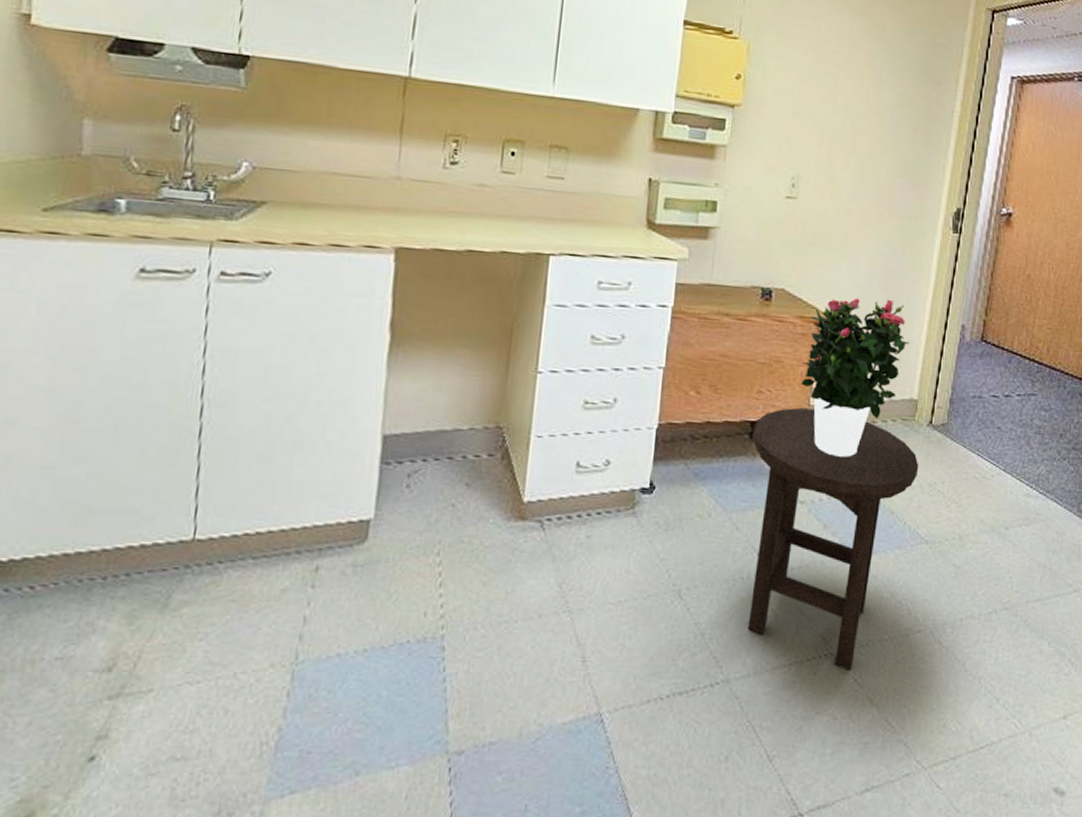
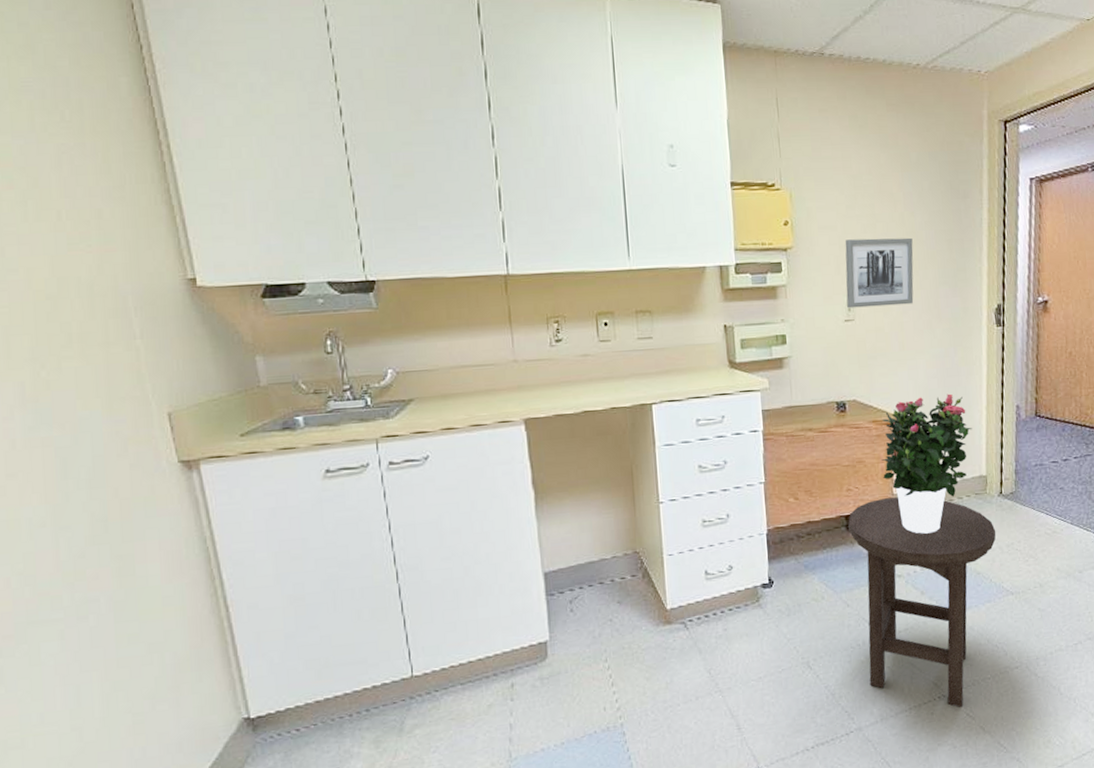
wall art: none [791,107,875,192] -> present [845,237,914,308]

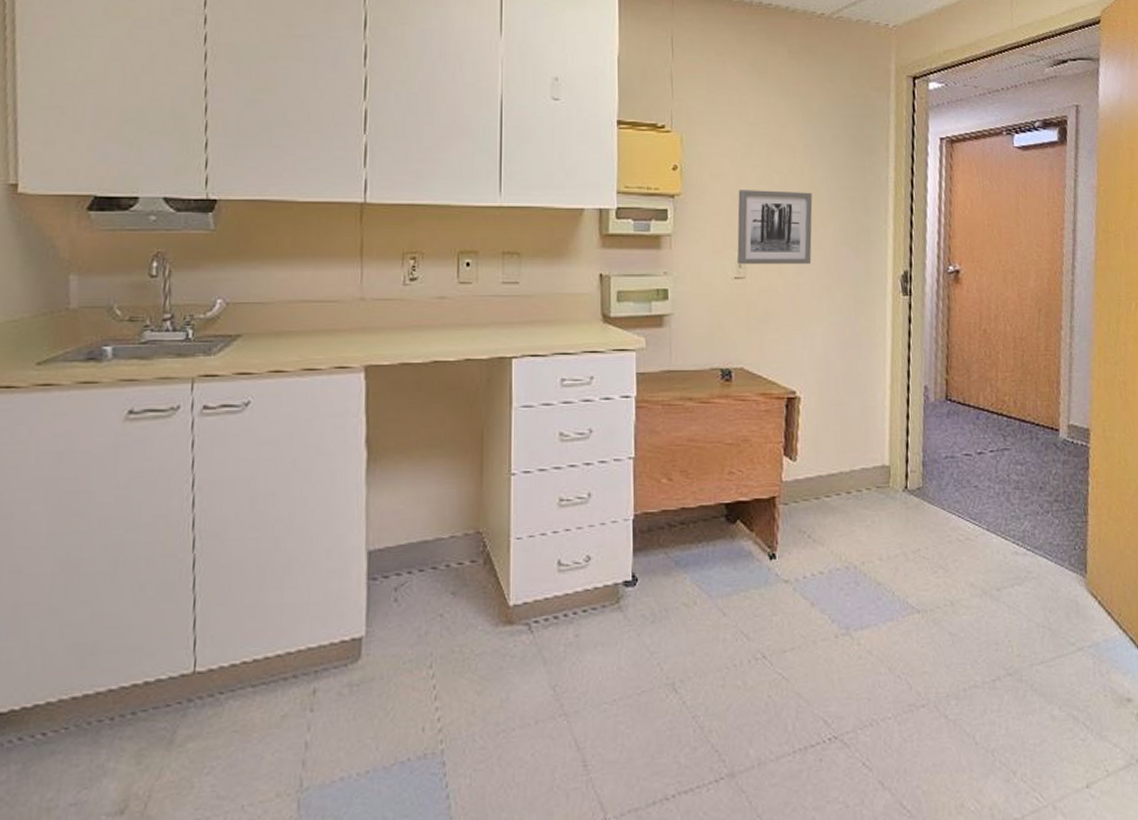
stool: present [848,497,996,708] -> none [729,485,900,755]
potted flower: present [882,393,972,534] -> none [770,368,874,531]

